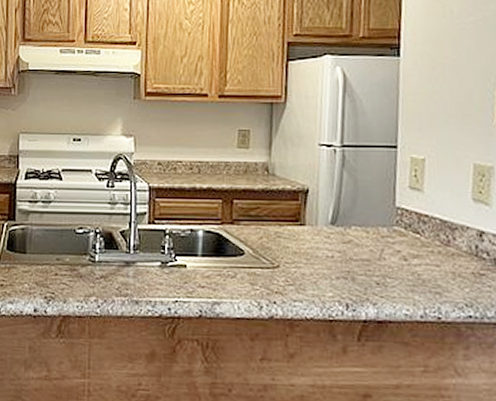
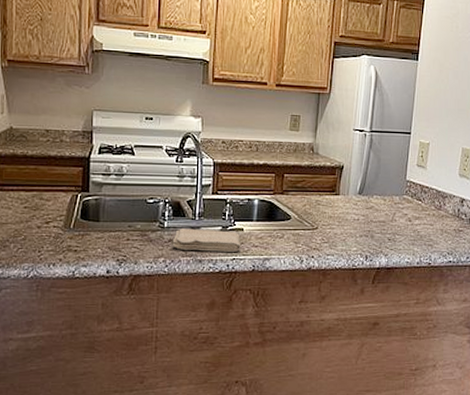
washcloth: none [104,263,185,293] -> present [172,228,242,252]

